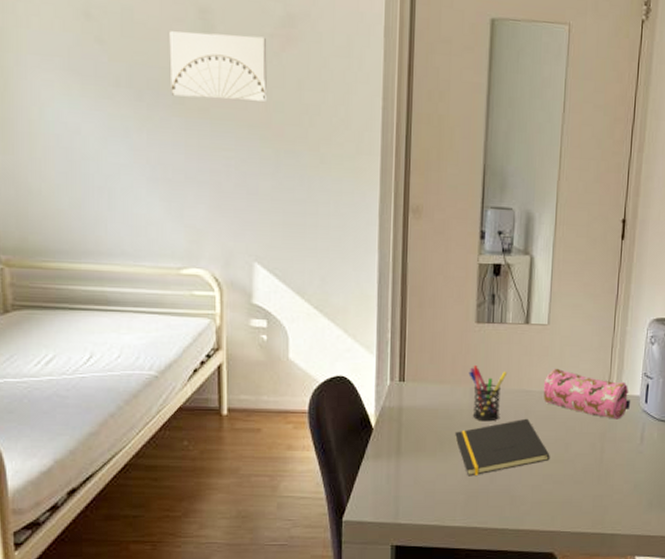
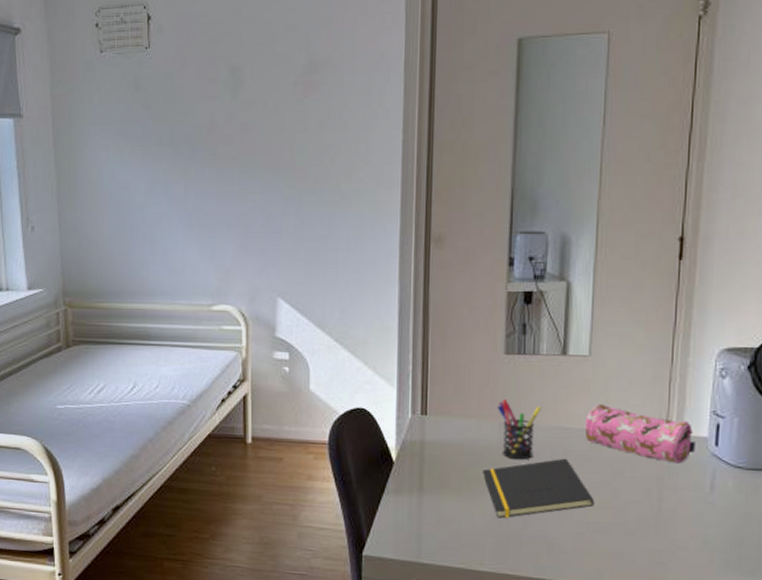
wall art: present [169,31,267,101] -> none [204,86,291,148]

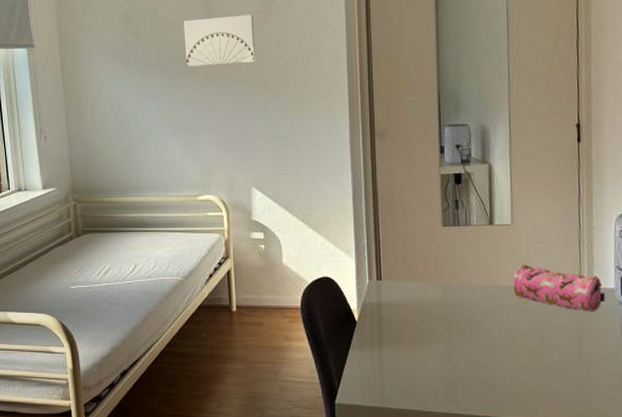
wall art: none [204,86,291,148] -> present [183,14,255,67]
notepad: present [483,458,595,519] -> none [431,311,526,366]
pen holder: present [497,398,541,460] -> none [439,263,475,315]

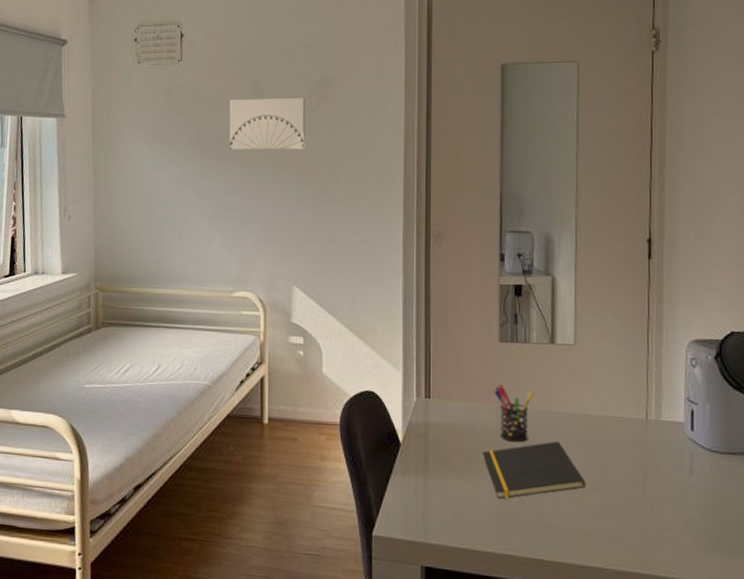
notepad: none [431,311,526,366] -> present [483,441,586,500]
pen holder: none [439,263,475,315] -> present [494,383,533,443]
pencil case: present [512,264,605,312] -> none [573,389,673,447]

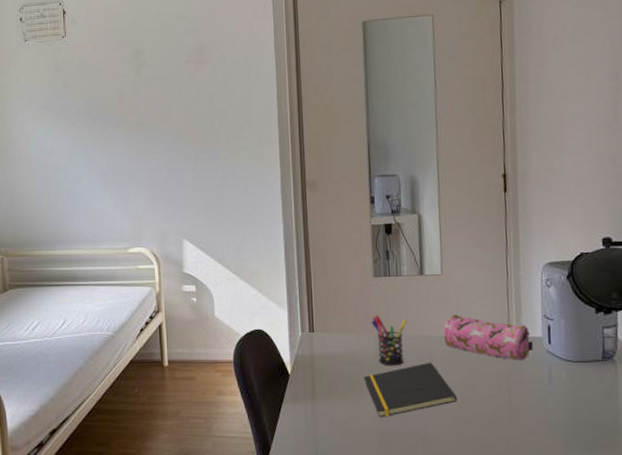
wall art: present [229,97,306,150] -> none [113,64,186,117]
pencil case: none [573,389,673,447] -> present [443,314,533,361]

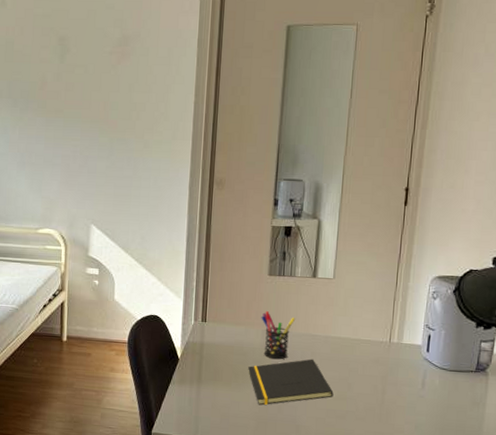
pencil case: present [443,314,533,361] -> none [328,316,412,365]

